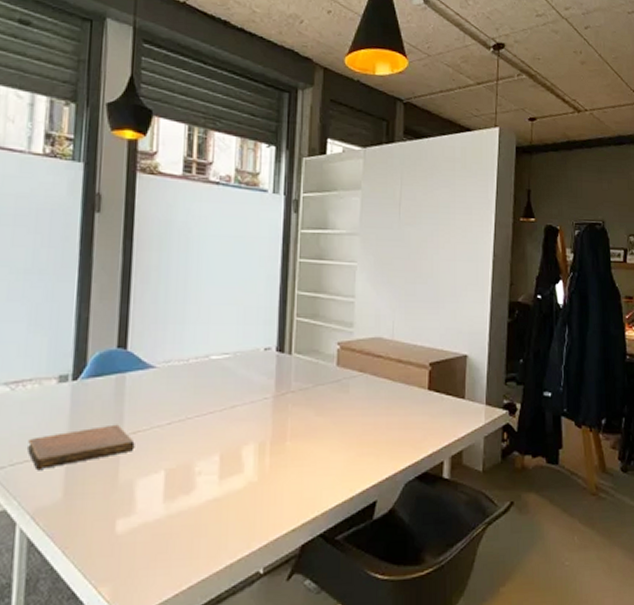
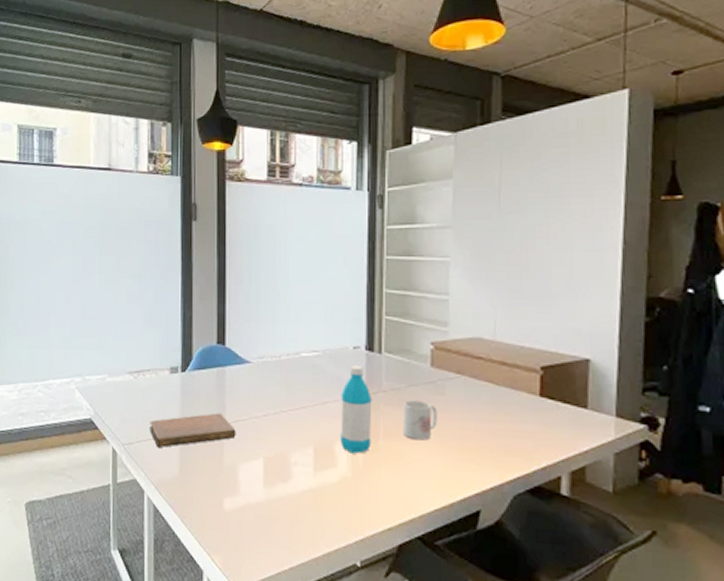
water bottle: none [247,366,281,457] -> present [339,365,372,454]
mug: none [309,399,341,438] -> present [403,400,437,441]

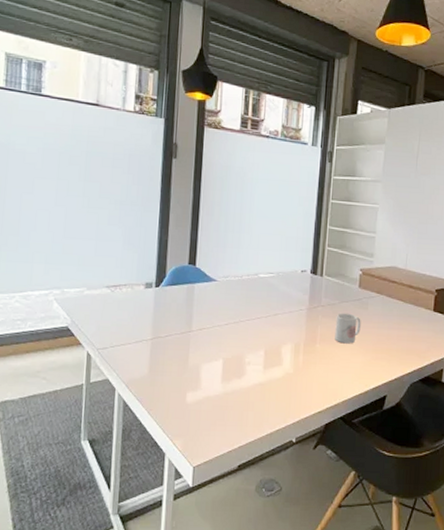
notebook: present [148,413,236,447] -> none [122,322,201,351]
water bottle: present [339,365,372,454] -> none [285,285,313,355]

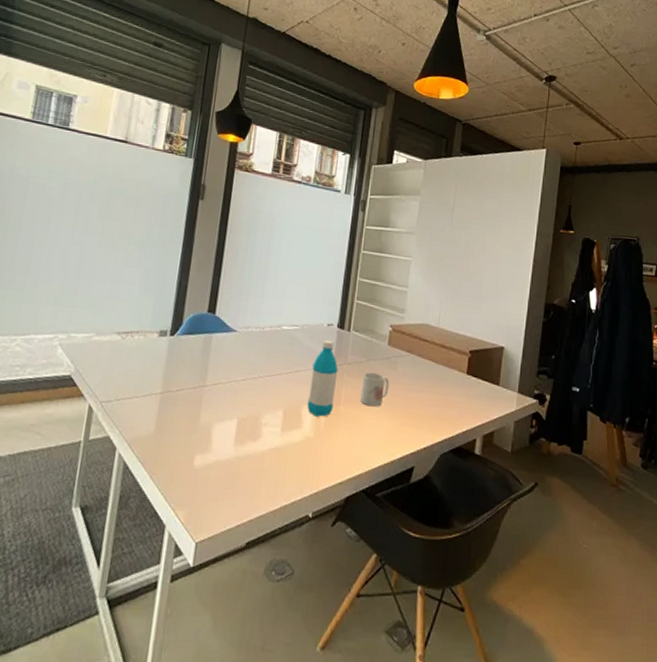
water bottle: none [285,285,313,355] -> present [307,339,339,417]

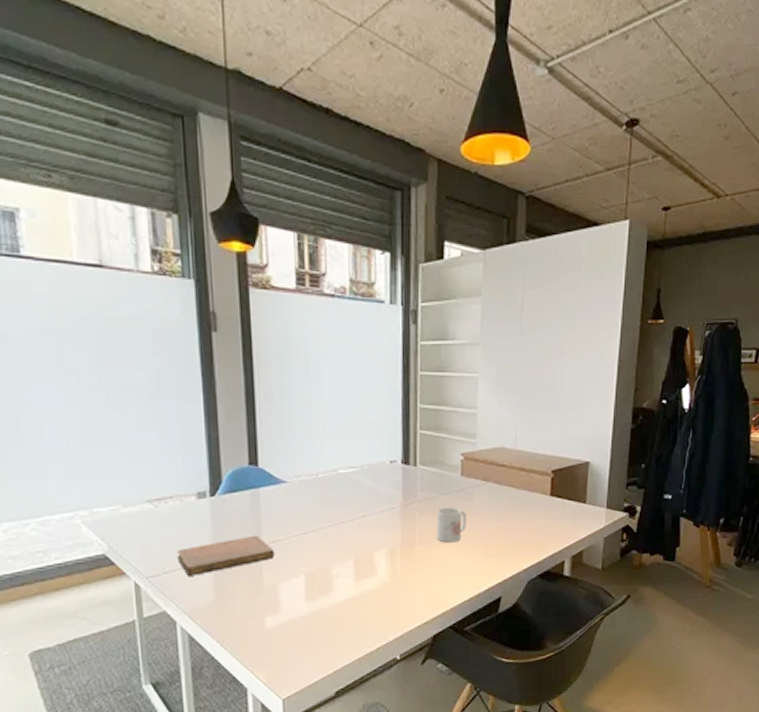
notebook: none [129,375,215,406] -> present [176,535,275,576]
water bottle: present [307,339,339,417] -> none [378,478,409,561]

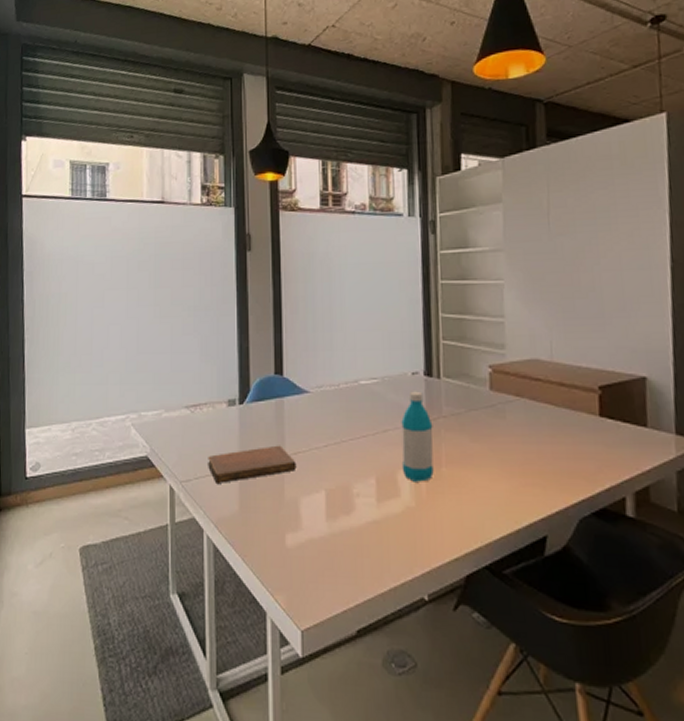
water bottle: none [378,478,409,561] -> present [401,391,434,482]
mug: present [436,507,467,543] -> none [464,424,499,466]

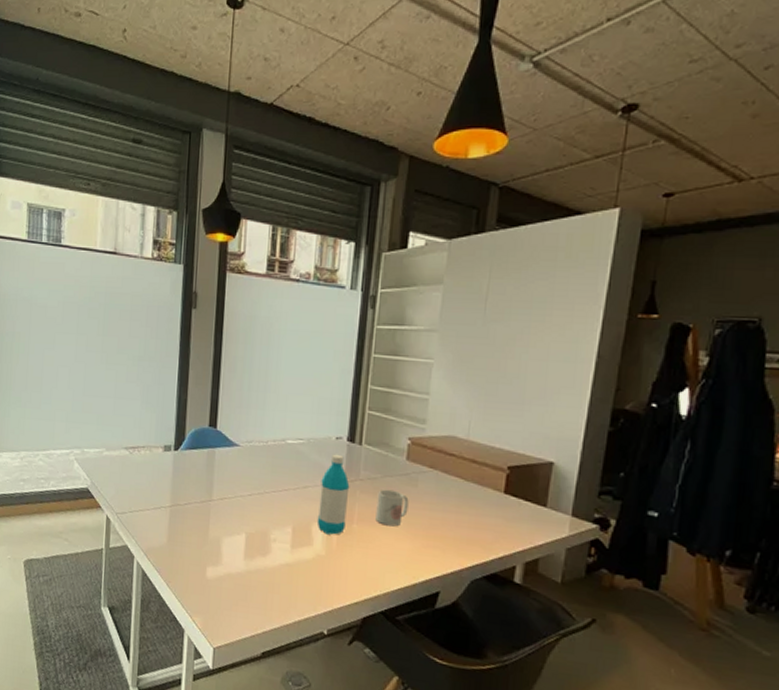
notebook: present [206,445,297,483] -> none [141,490,222,518]
mug: none [464,424,499,466] -> present [375,489,409,527]

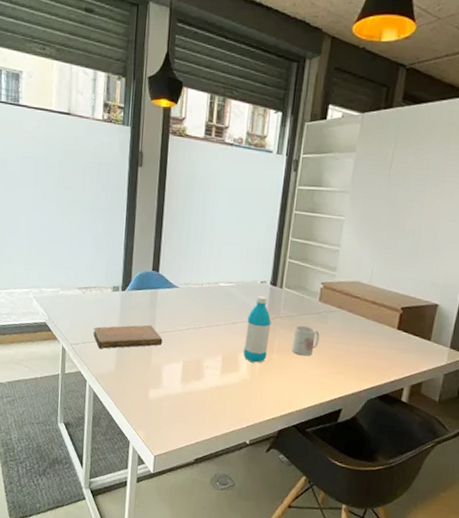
notebook: none [141,490,222,518] -> present [92,325,163,349]

